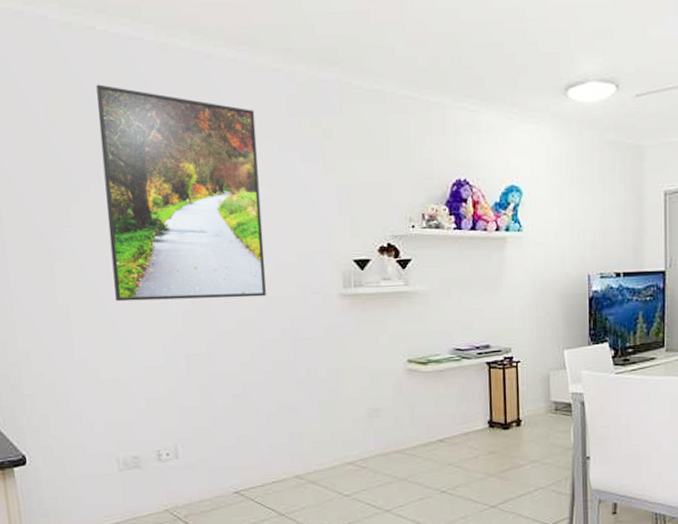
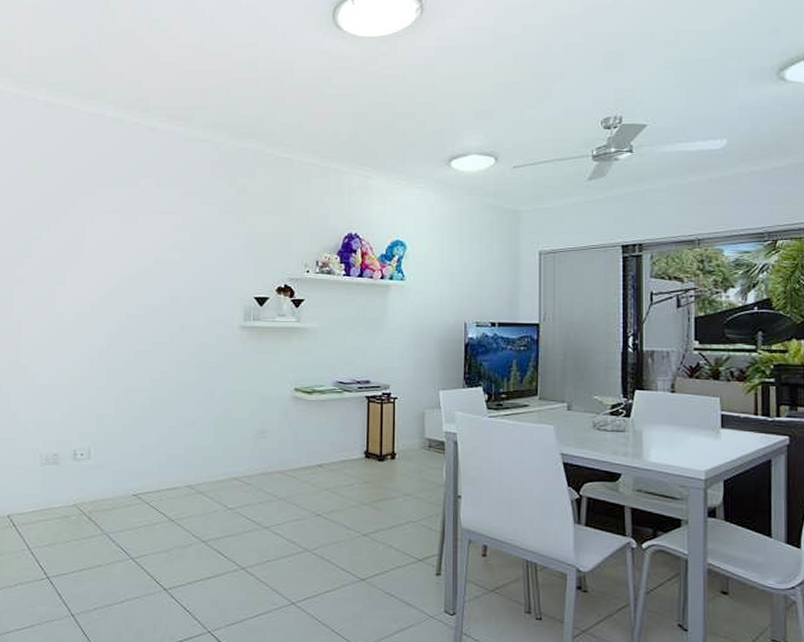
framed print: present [96,84,266,302] -> none [57,149,184,324]

